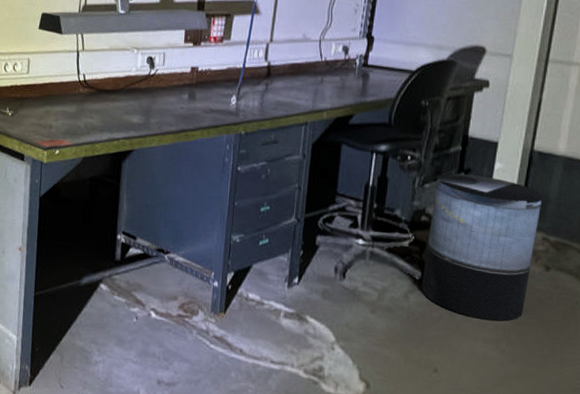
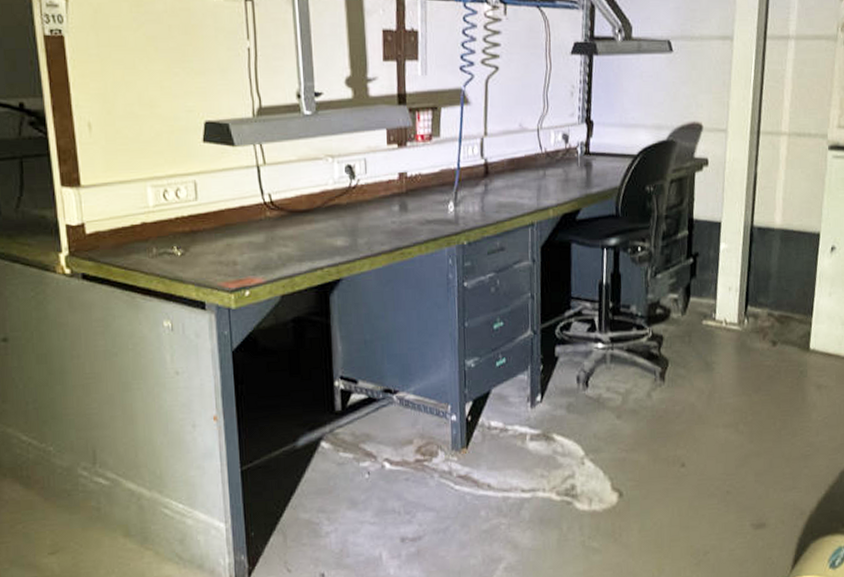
trash can: present [421,173,543,321] -> none [662,258,765,405]

